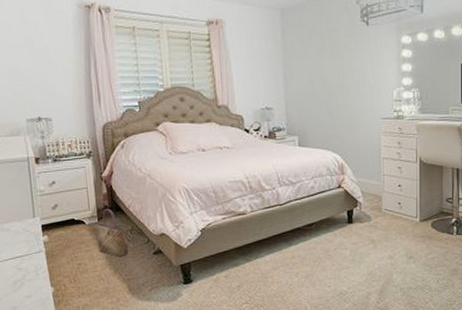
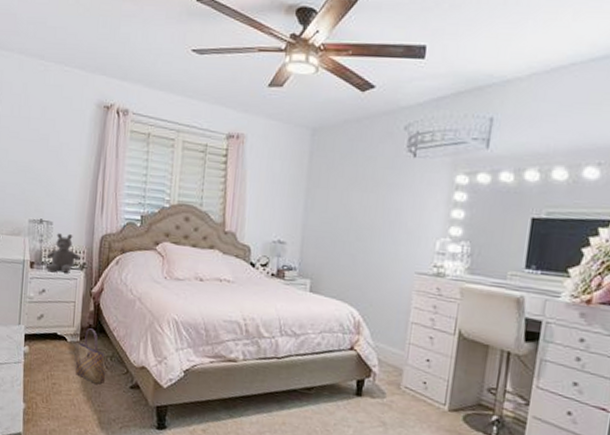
stuffed bear: none [50,127,86,165] -> present [46,233,81,273]

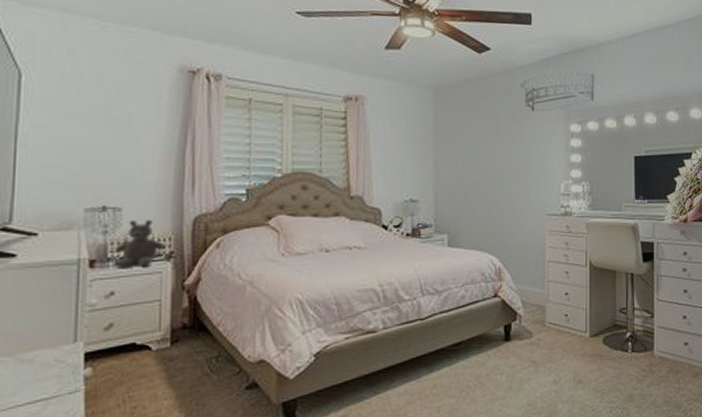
tote bag: present [75,328,106,385] -> none [166,328,211,396]

